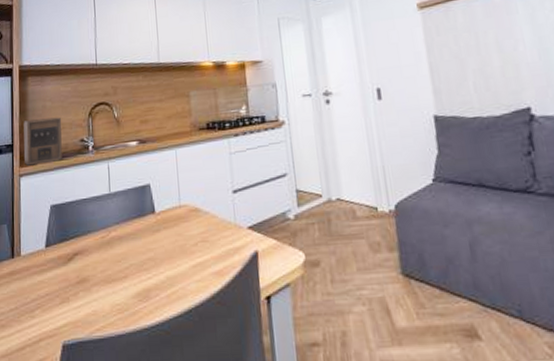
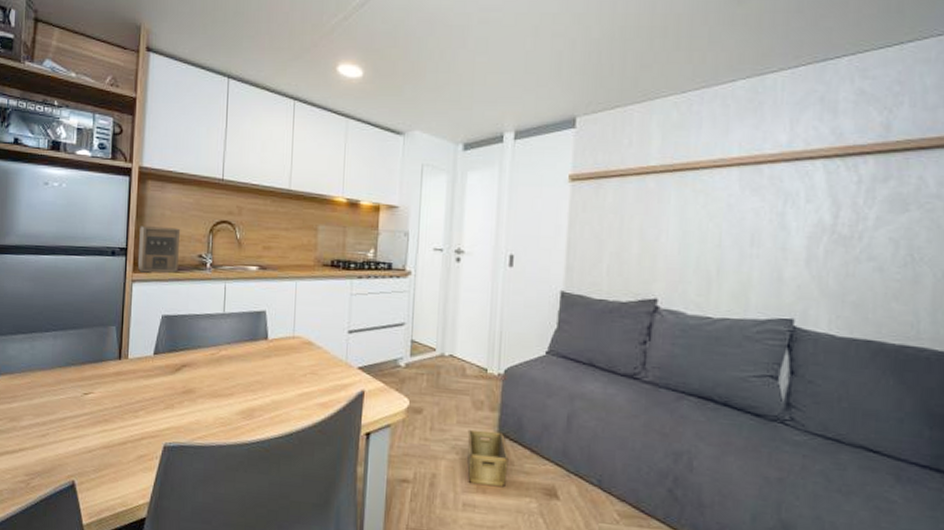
hamper: none [370,273,421,336] -> present [467,429,509,488]

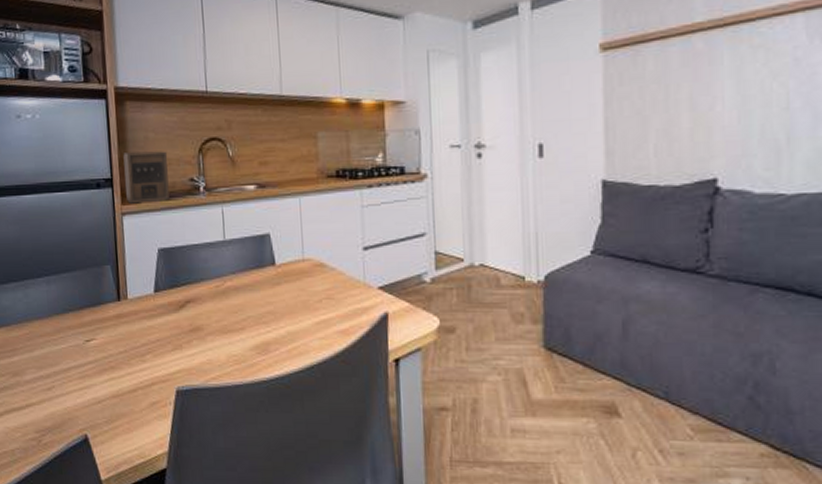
hamper: present [467,429,509,488] -> none [509,346,559,409]

